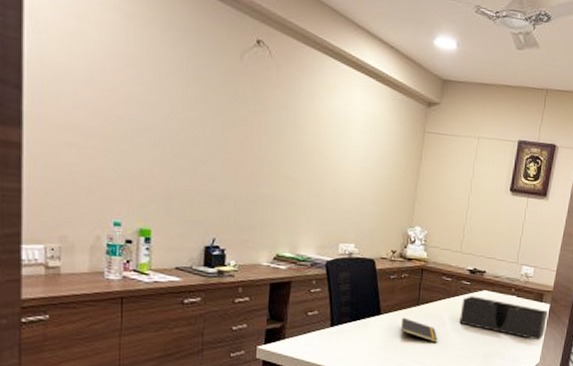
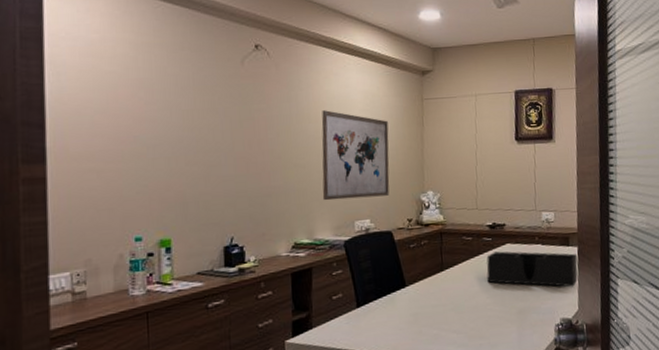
wall art: none [310,125,386,224] -> present [321,110,390,201]
notepad: present [401,317,437,343] -> none [427,285,468,308]

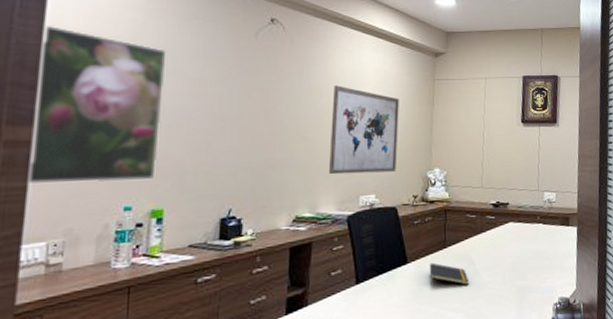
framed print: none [44,64,161,218] -> present [27,25,167,184]
notepad: none [427,285,468,308] -> present [429,262,468,286]
desk organizer: present [486,251,578,287] -> none [489,229,577,267]

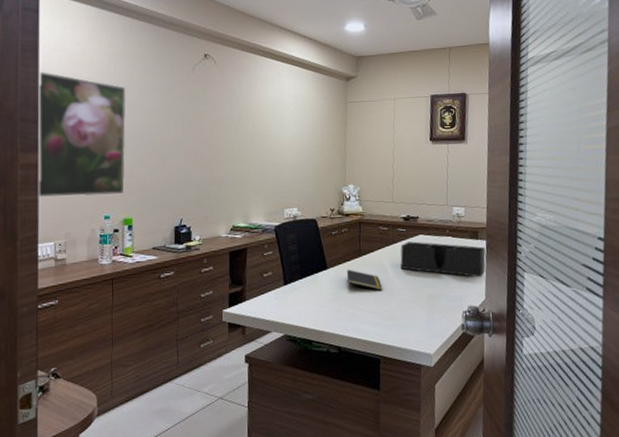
wall art: present [328,85,399,175] -> none [257,111,316,191]
desk organizer: none [489,229,577,267] -> present [400,241,486,278]

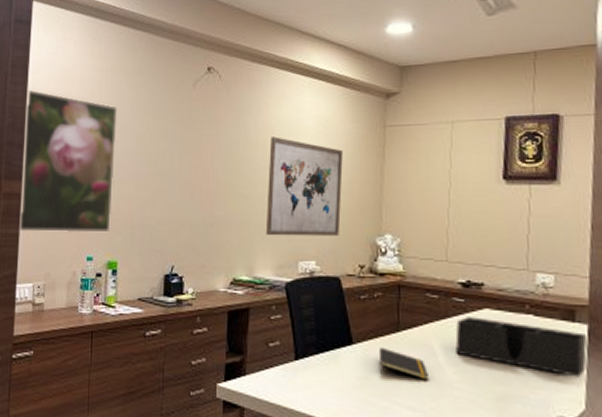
wall art: none [257,111,316,191] -> present [265,137,343,236]

